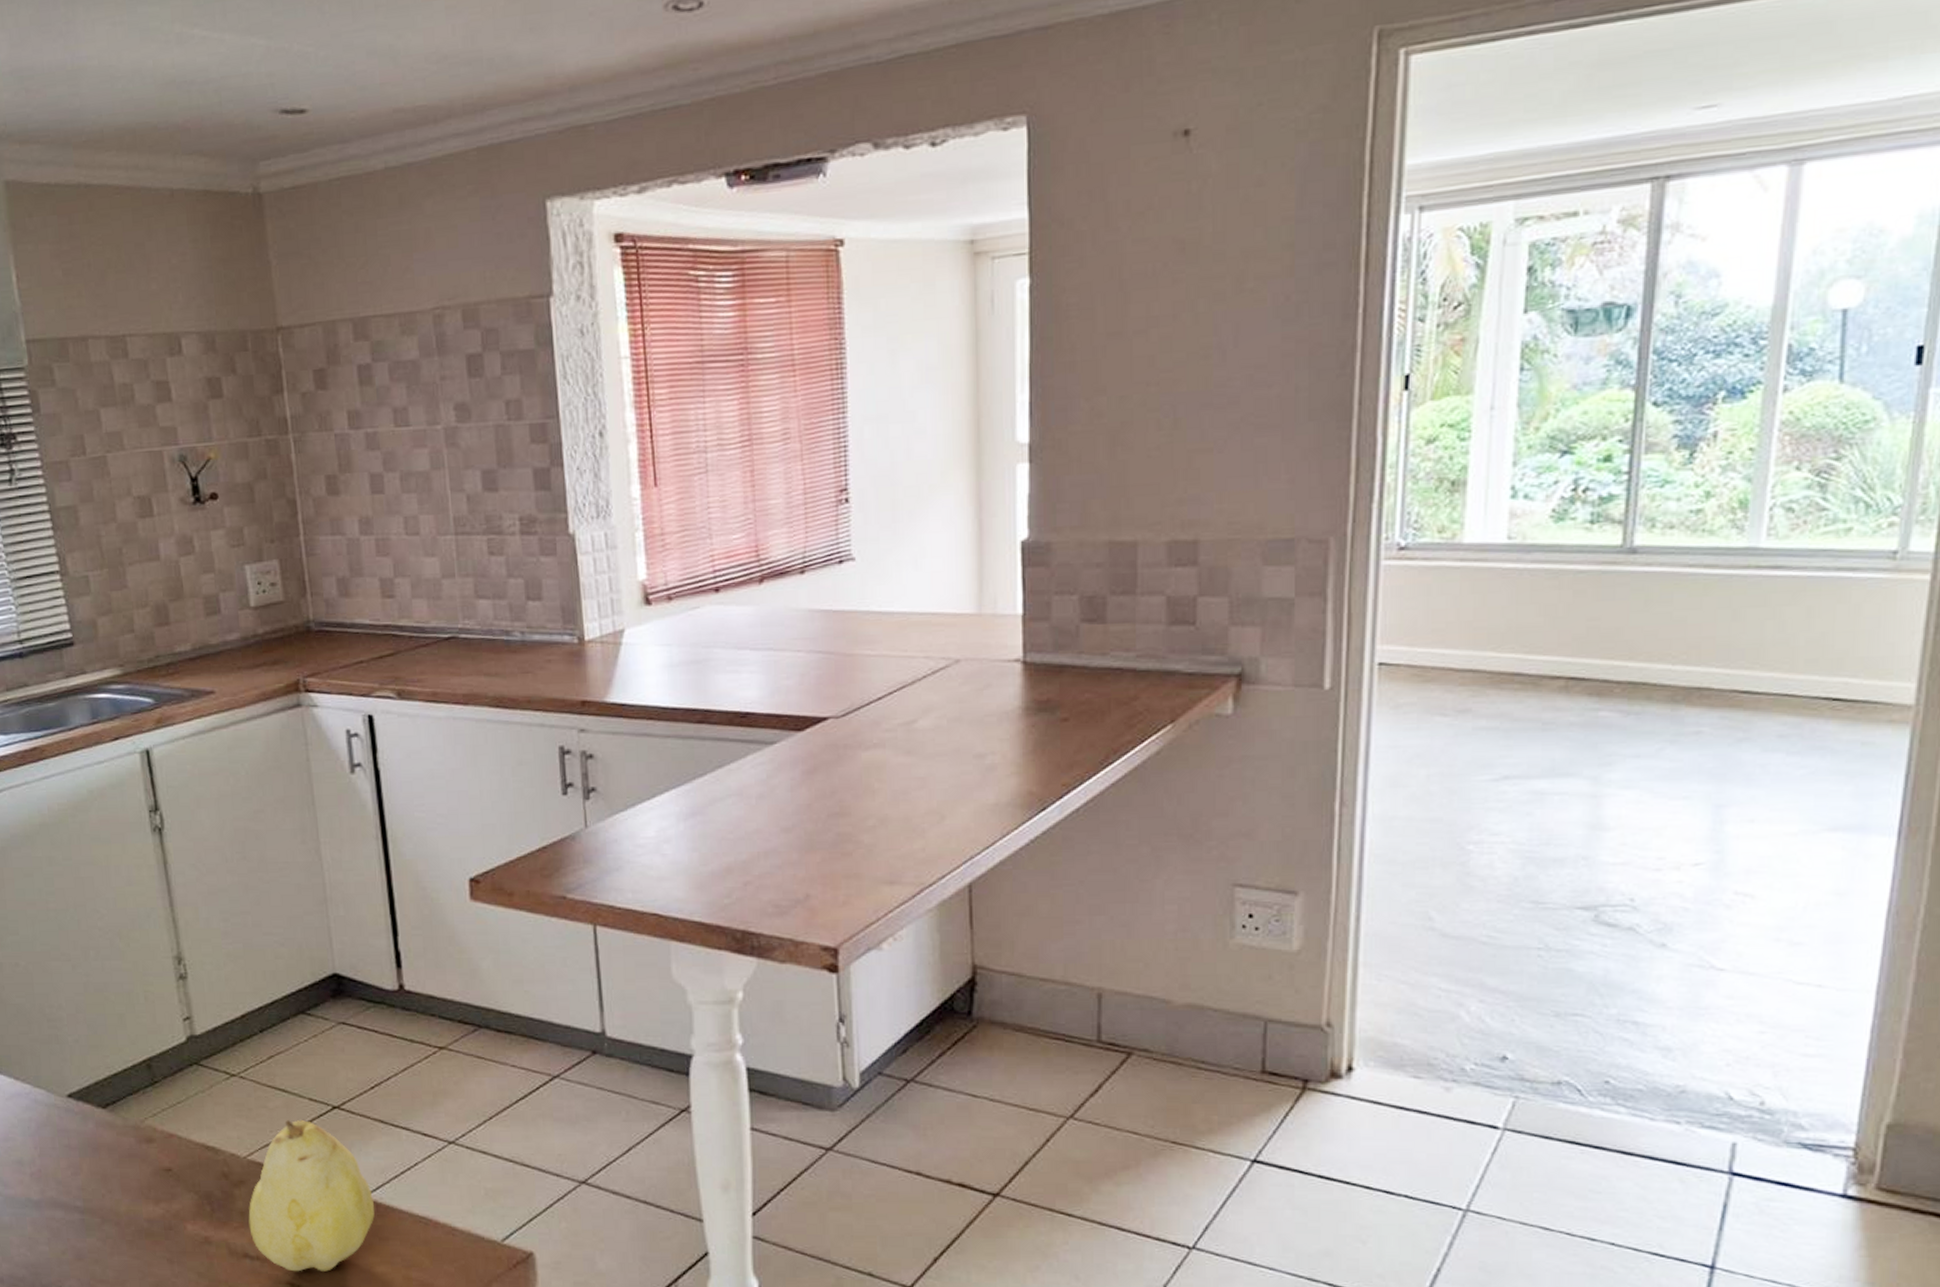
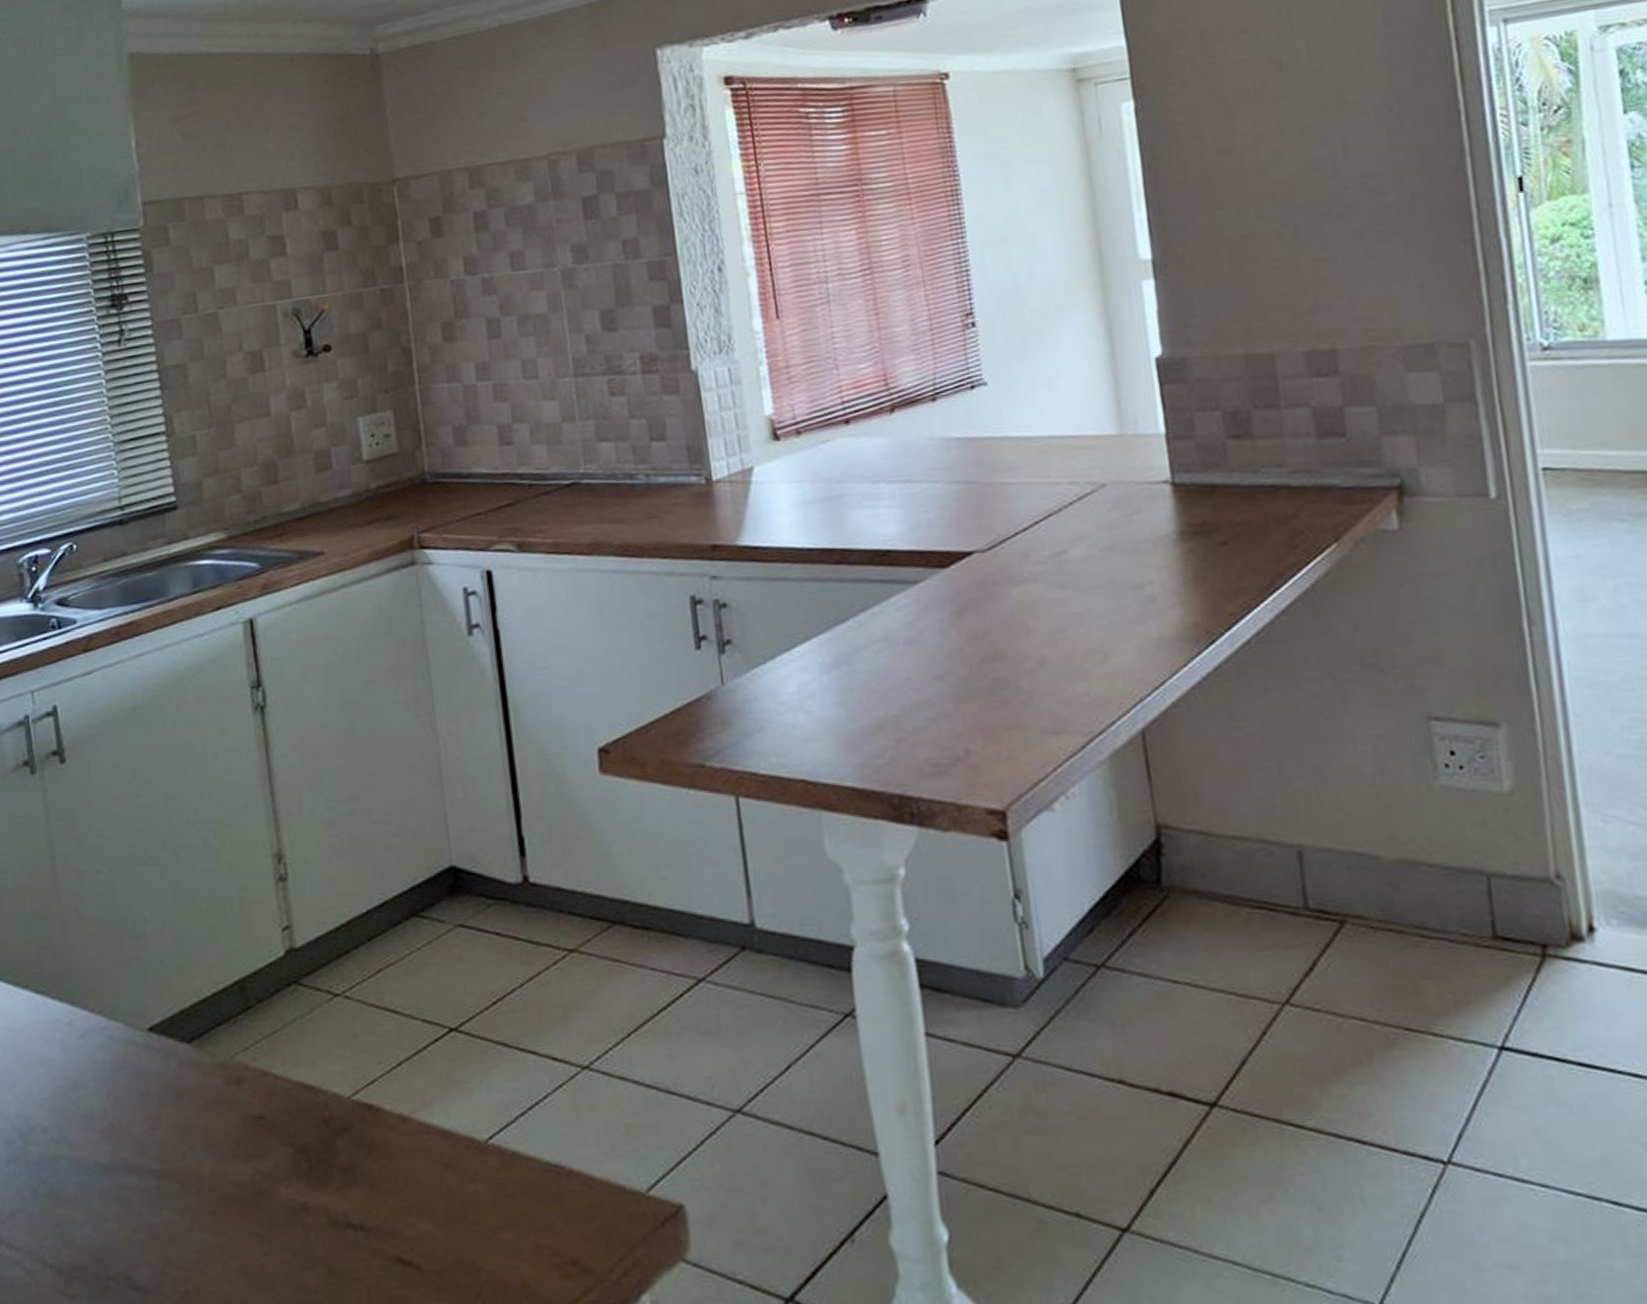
fruit: present [248,1120,375,1272] -> none [352,1047,499,1244]

